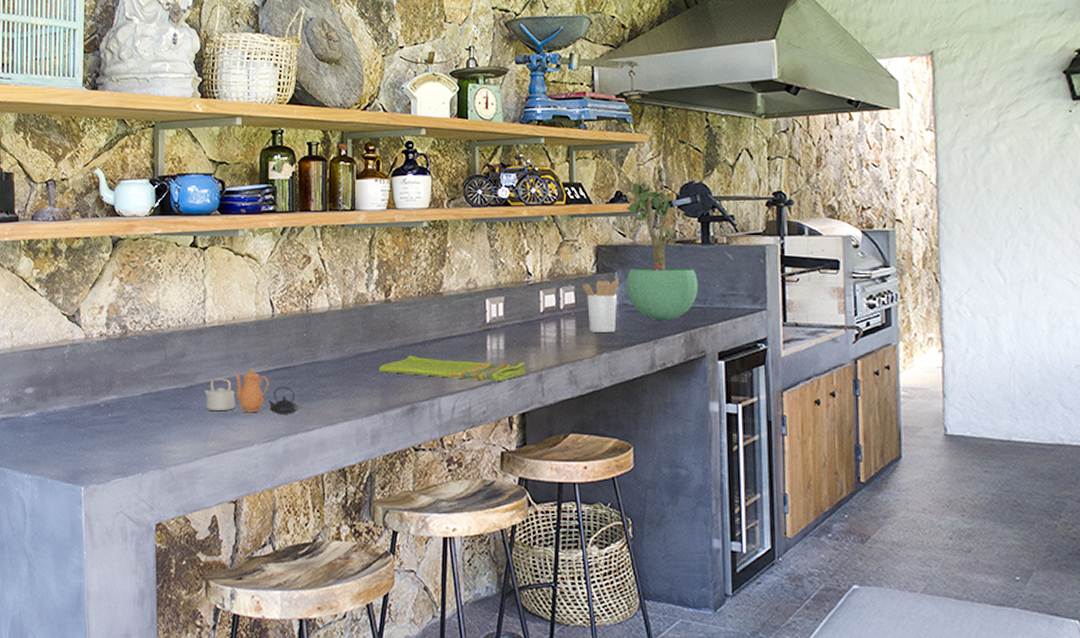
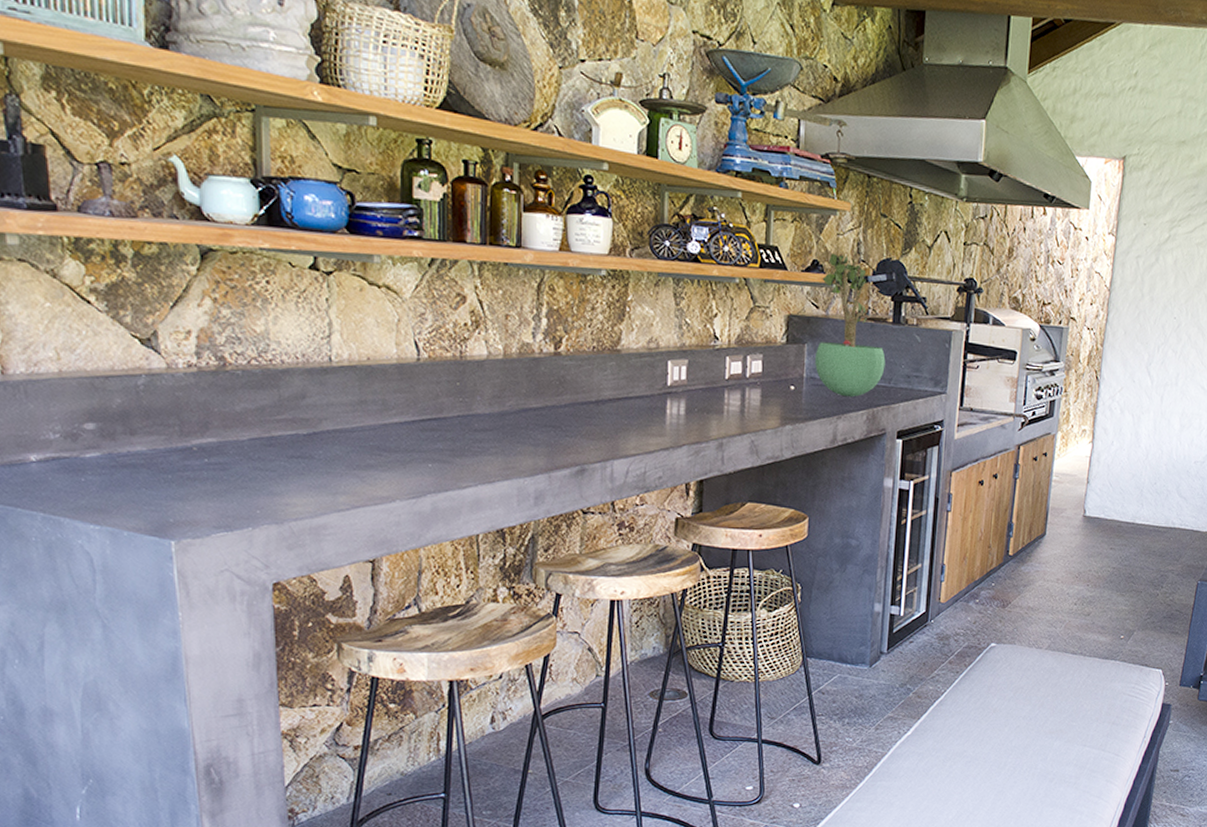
teapot: present [204,368,299,415] -> none [331,416,451,470]
dish towel: present [379,355,526,381] -> none [545,414,707,447]
utensil holder: present [581,277,620,332] -> none [770,349,809,405]

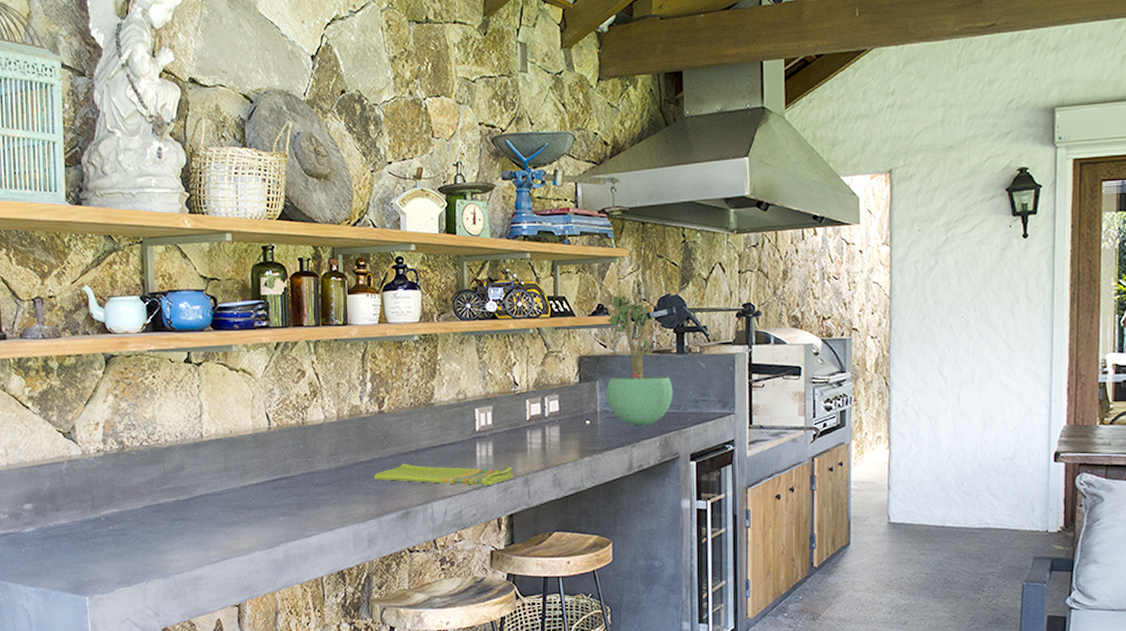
dish towel: none [545,414,707,447] -> present [374,463,513,486]

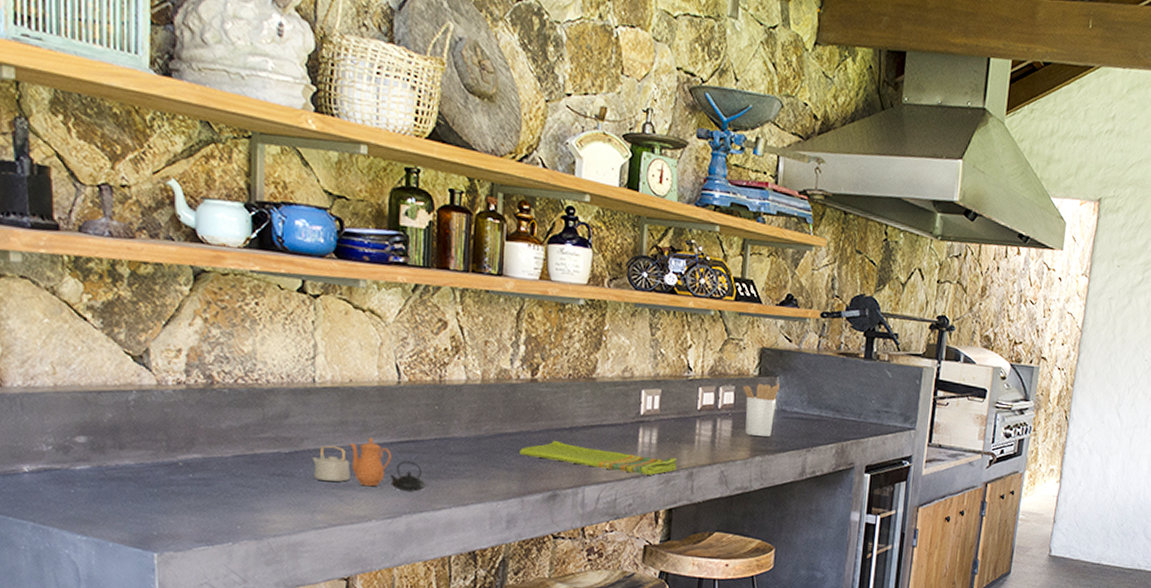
teapot: none [204,479,298,523] -> present [311,437,426,492]
utensil holder: none [565,385,601,438] -> present [742,382,781,437]
potted plant: present [607,295,673,426] -> none [786,287,856,431]

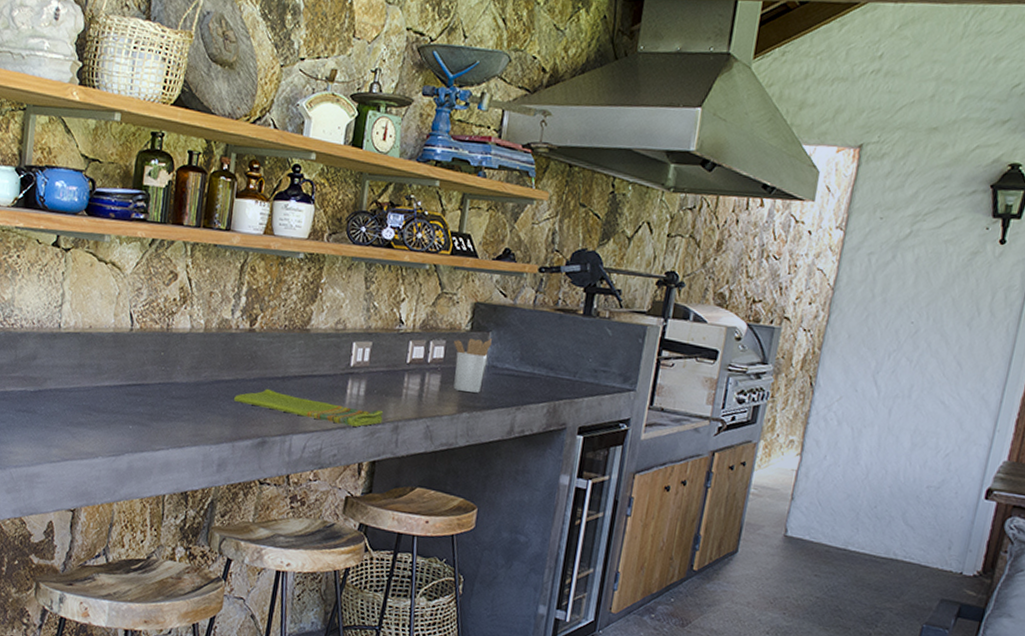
teapot: present [311,437,426,492] -> none [52,380,148,432]

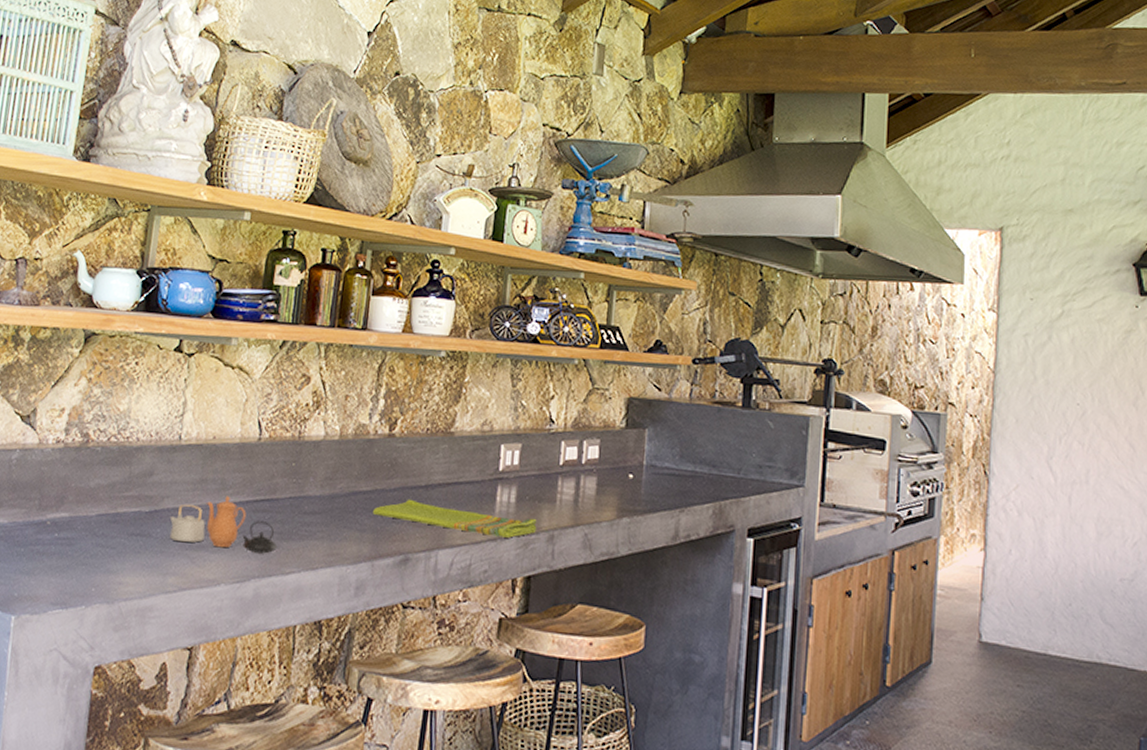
teapot: none [52,380,148,432] -> present [169,496,278,554]
utensil holder: present [453,337,493,393] -> none [607,434,650,495]

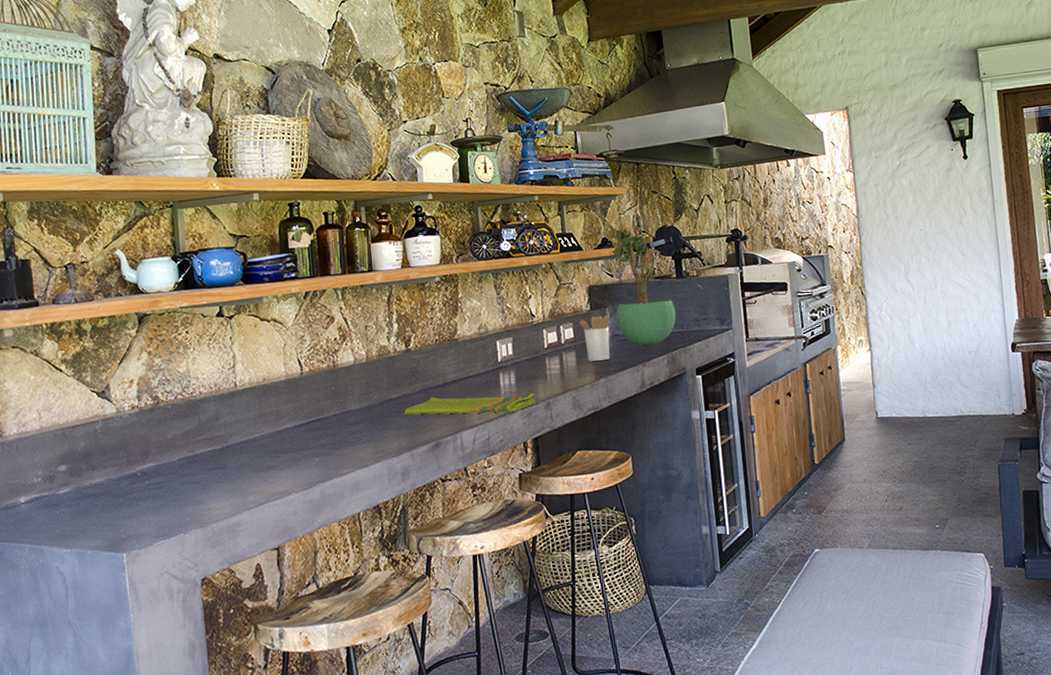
teapot: present [169,496,278,554] -> none [240,423,333,467]
utensil holder: none [607,434,650,495] -> present [578,312,611,361]
potted plant: none [656,332,734,489] -> present [612,228,677,347]

